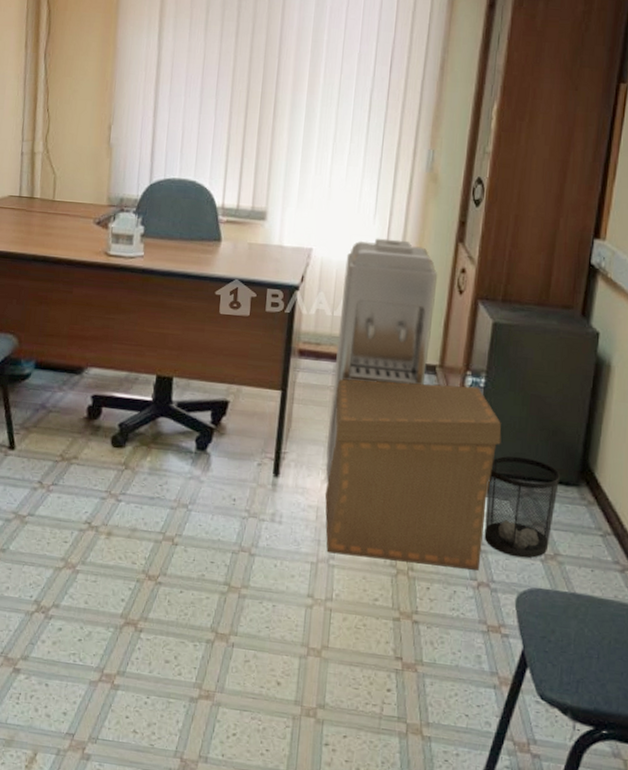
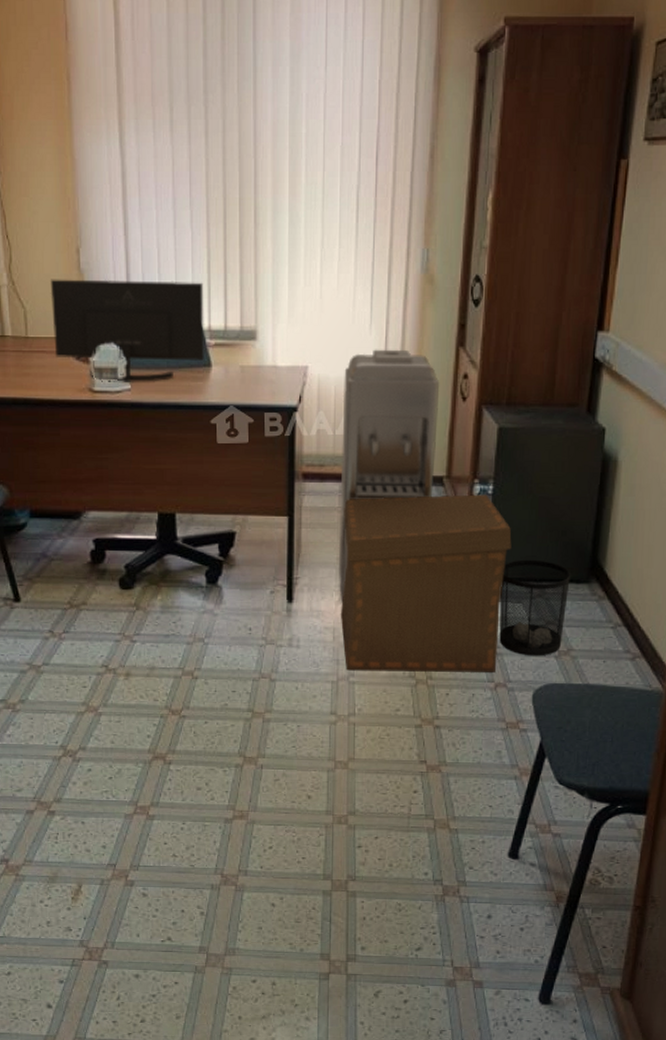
computer monitor: none [77,150,221,251] -> present [50,279,205,384]

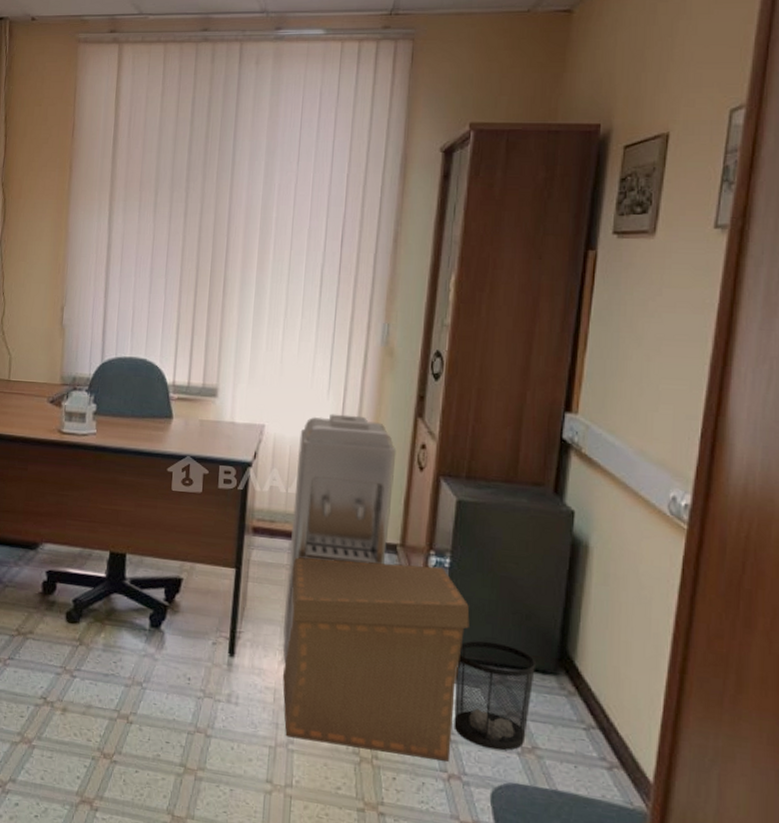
computer monitor: present [50,279,205,384] -> none [31,331,172,428]

